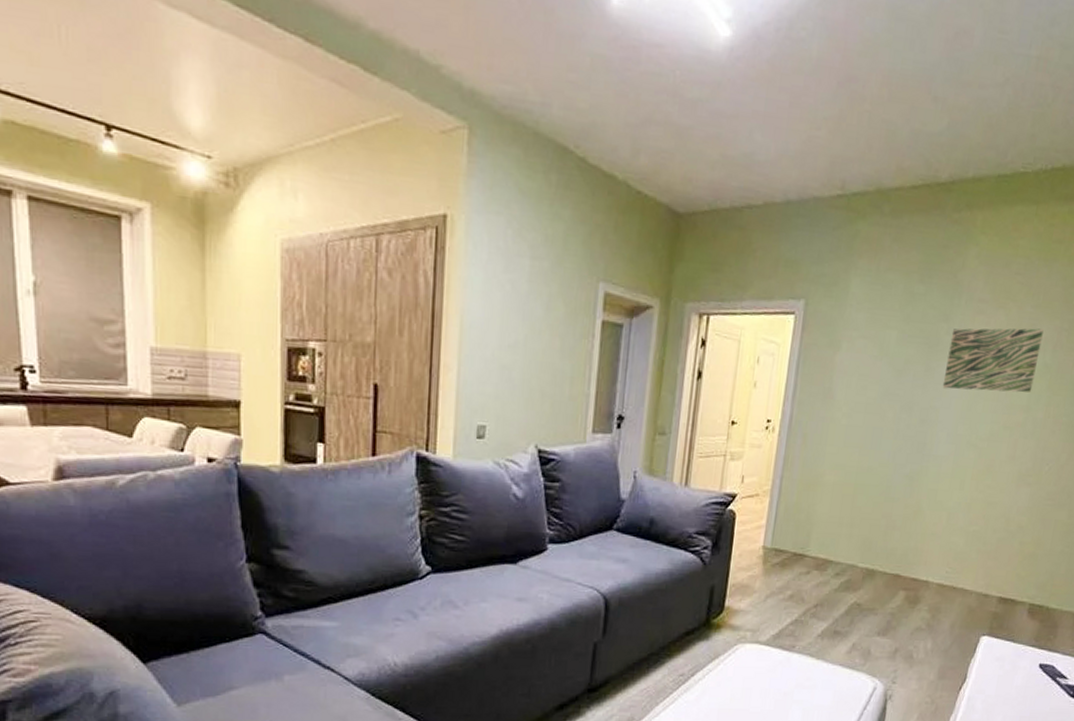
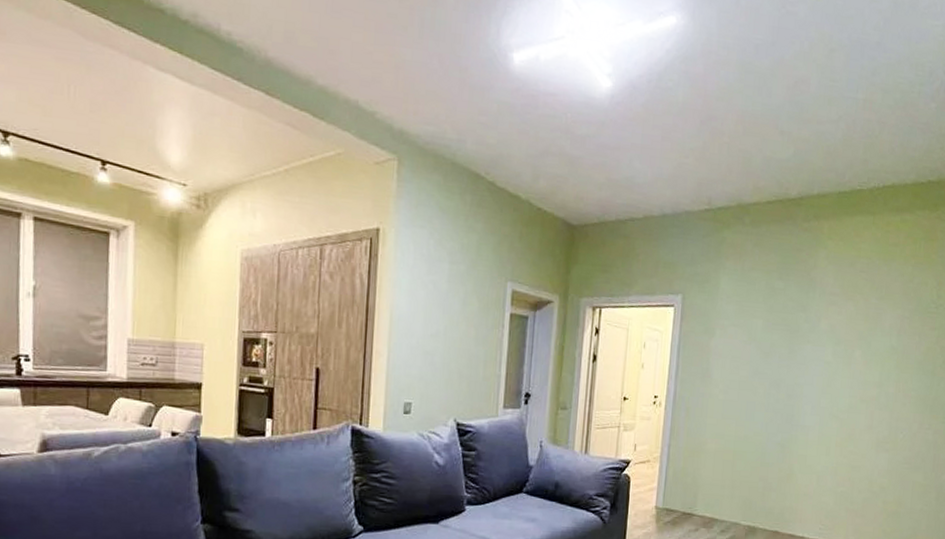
wall art: present [942,328,1044,393] -> none [804,316,888,371]

